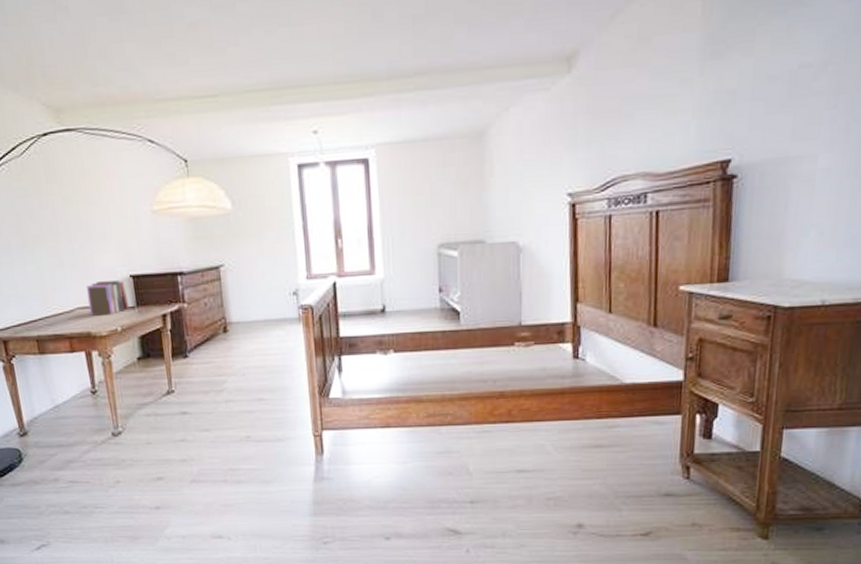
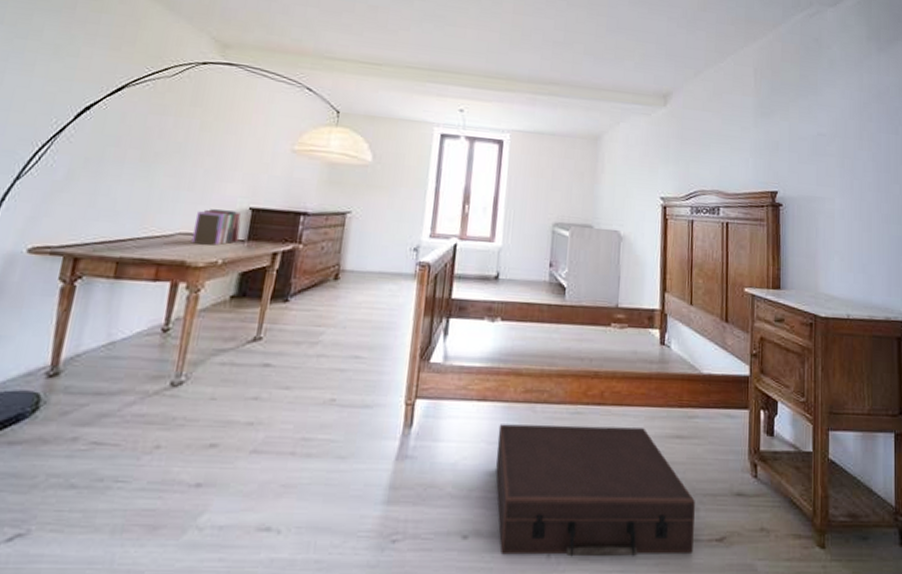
suitcase: none [405,441,618,551] -> present [496,424,696,557]

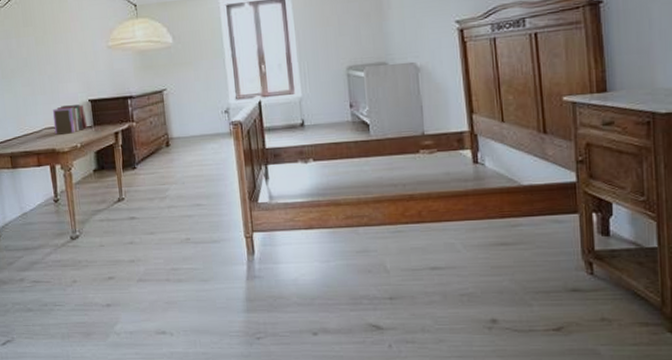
suitcase: present [496,424,696,557] -> none [328,239,530,346]

